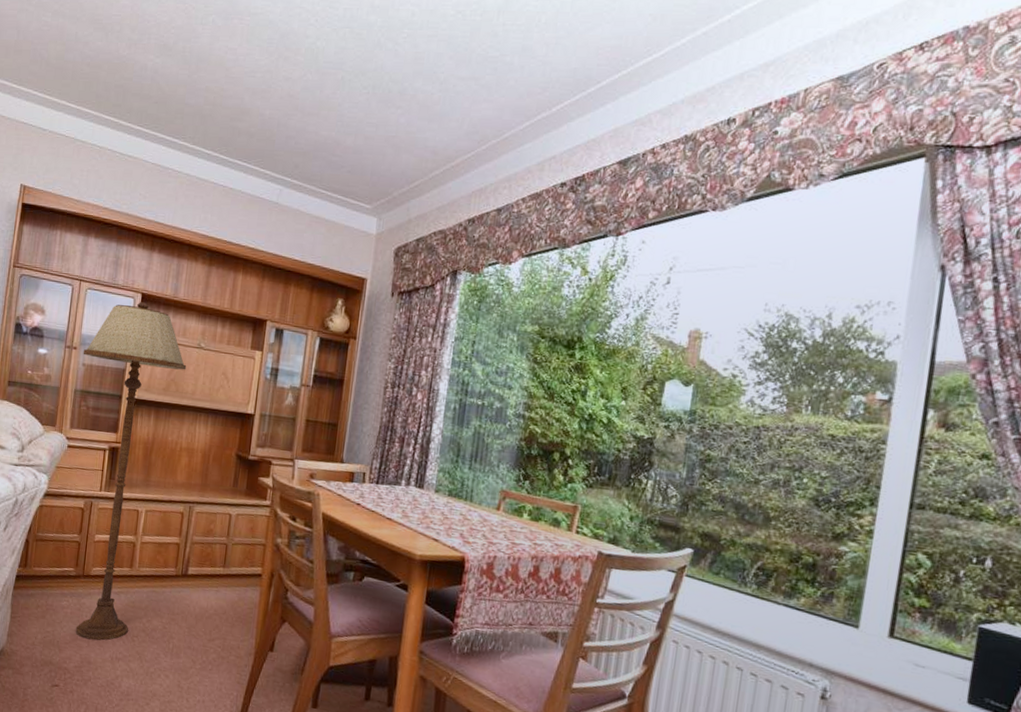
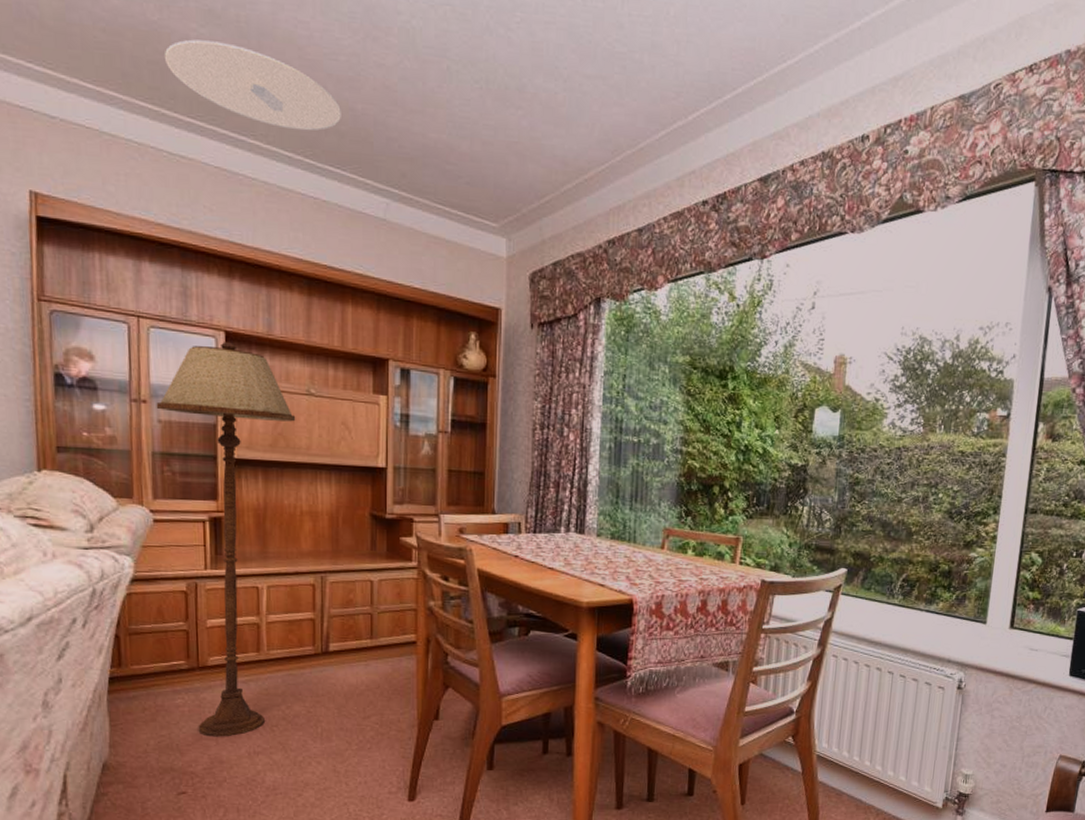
ceiling light: none [128,67,253,133] -> present [165,39,341,131]

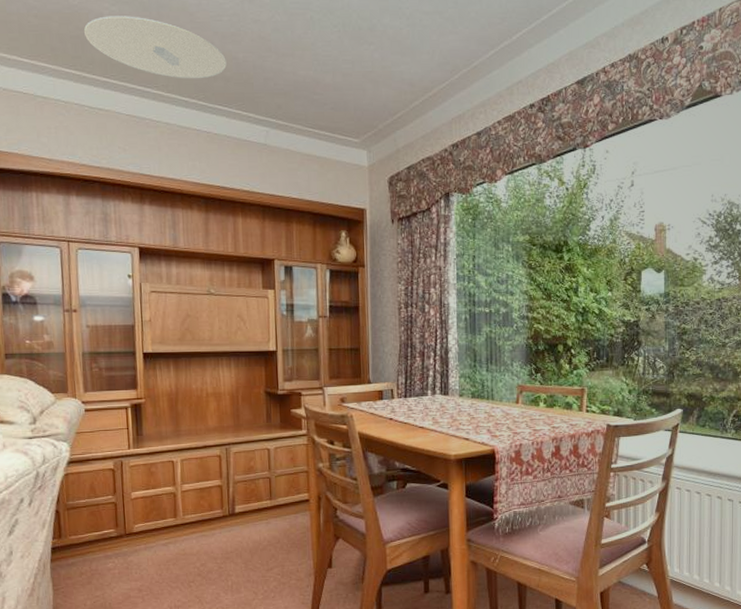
floor lamp: present [156,342,296,737] -> none [84,256,200,595]

